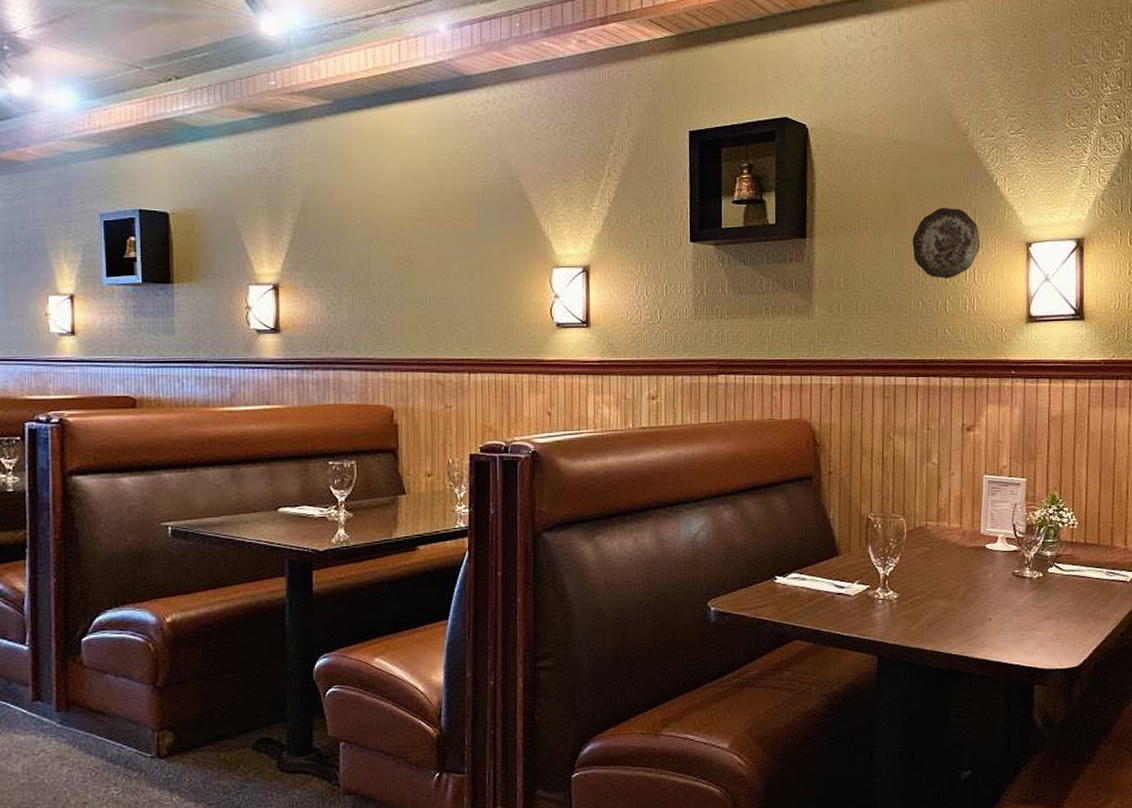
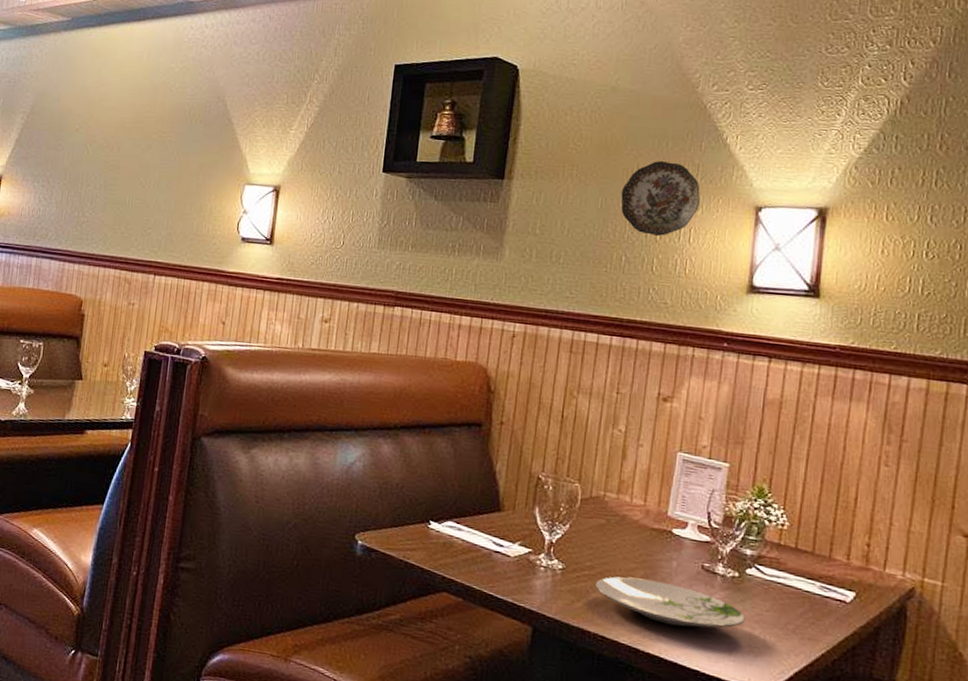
plate: none [926,593,1052,630] -> present [594,576,746,628]

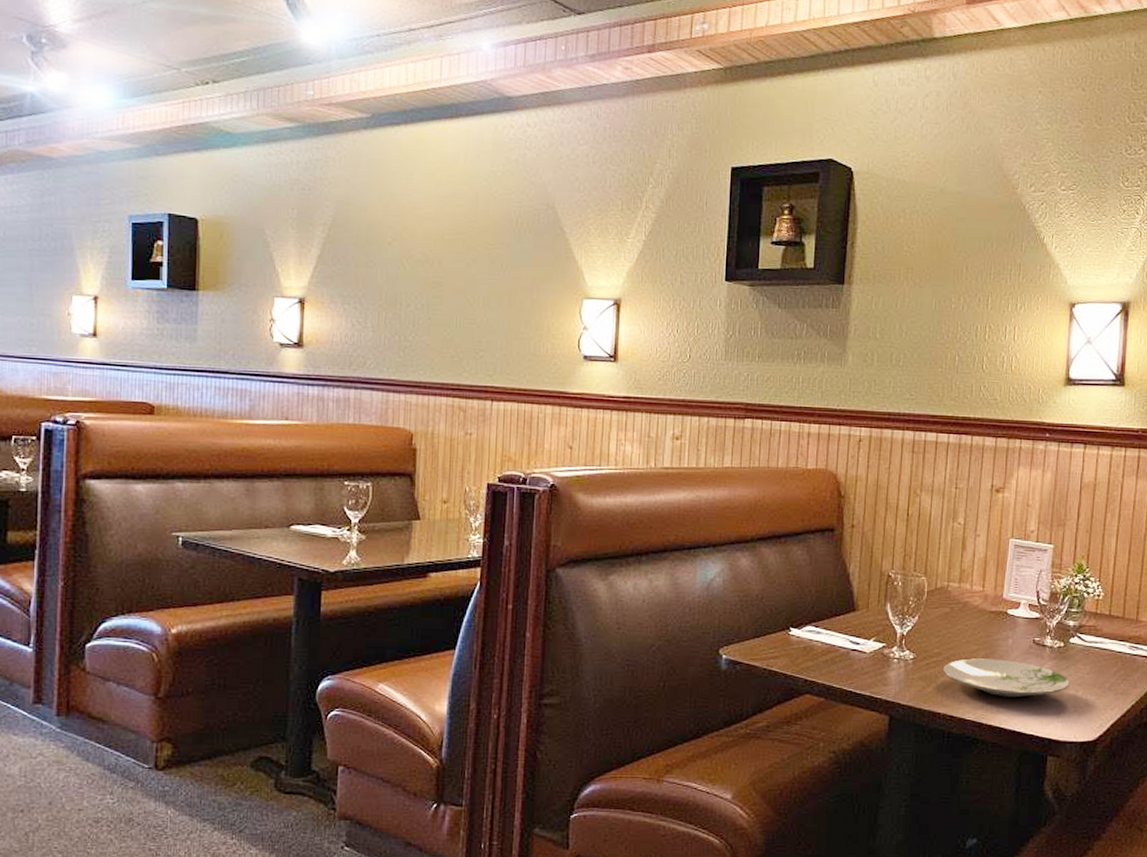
decorative plate: present [621,161,700,236] -> none [952,262,1022,335]

